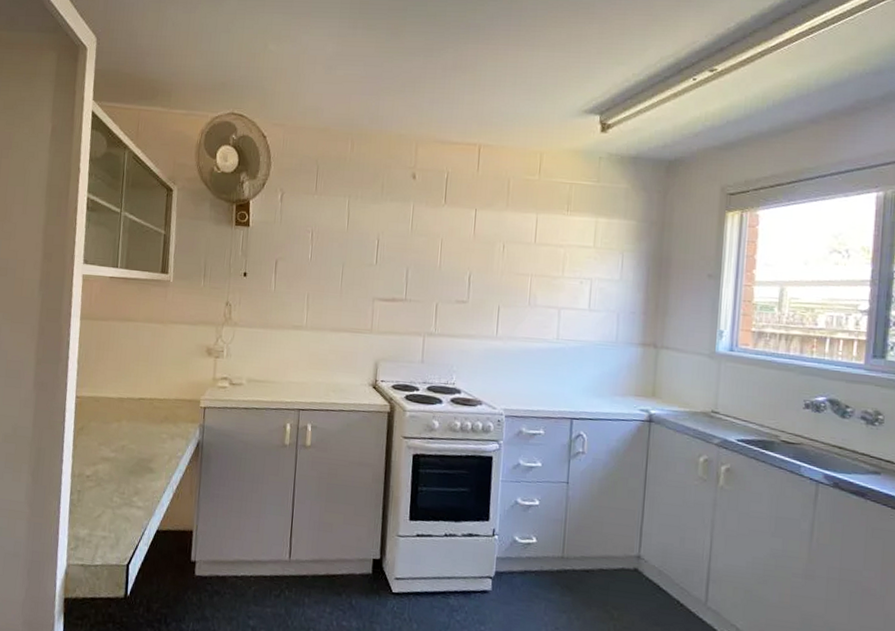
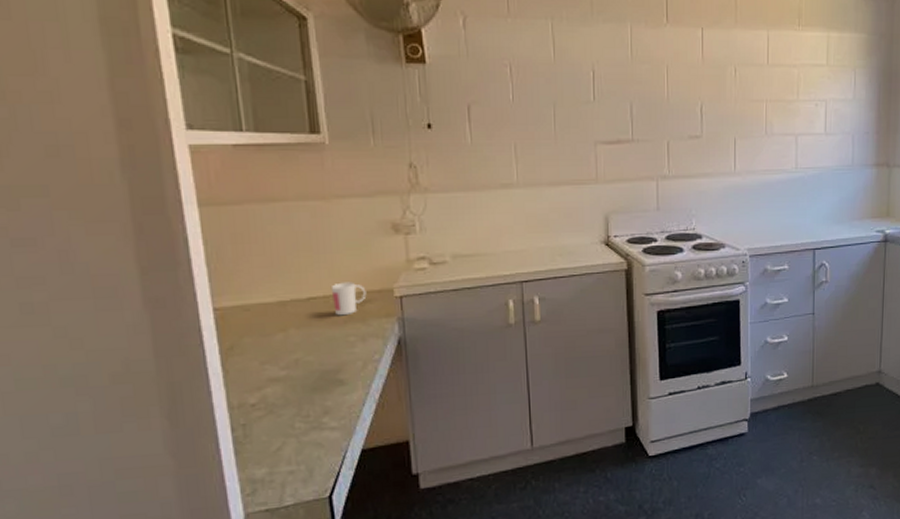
mug: none [155,389,181,417] -> present [330,282,367,316]

